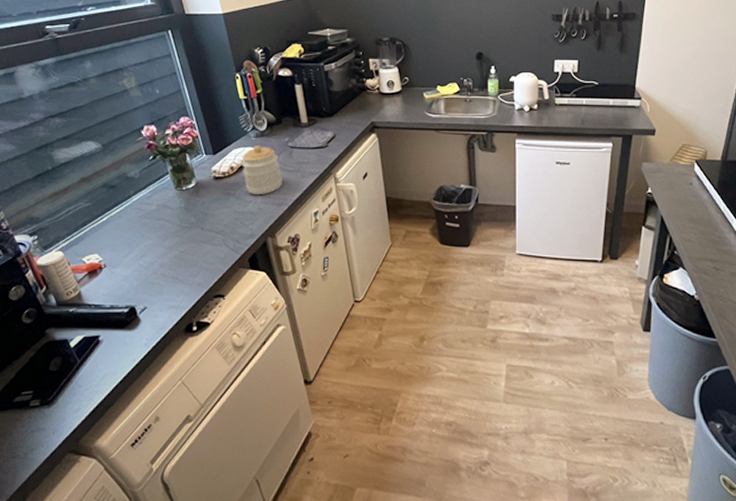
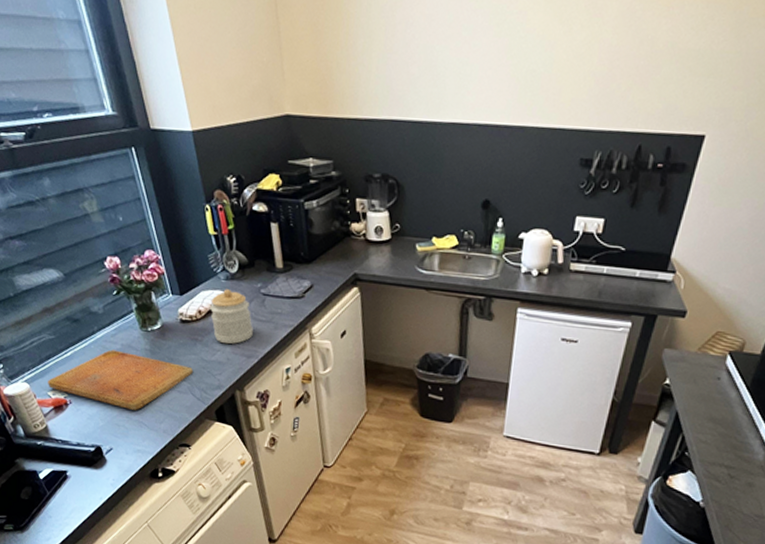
cutting board: none [82,211,226,267] -> present [48,349,193,410]

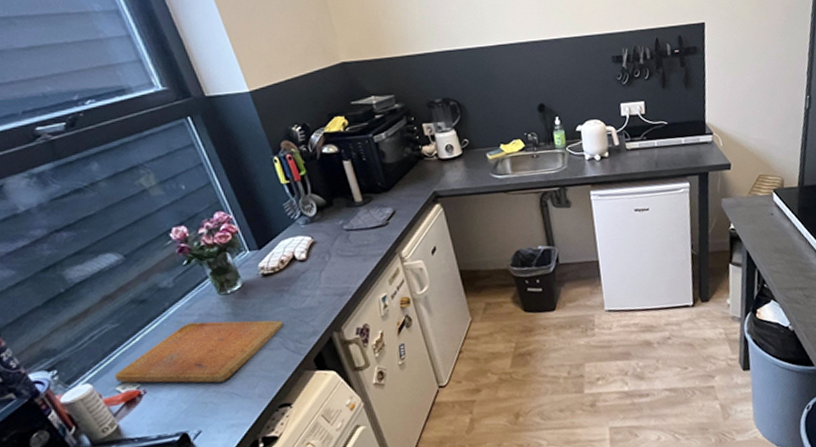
jar: present [209,289,253,344] -> none [291,232,342,288]

